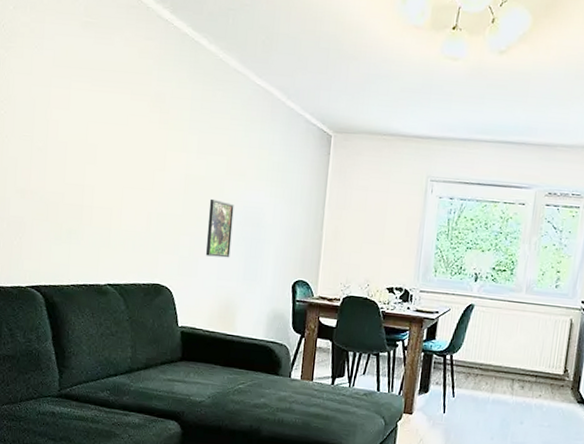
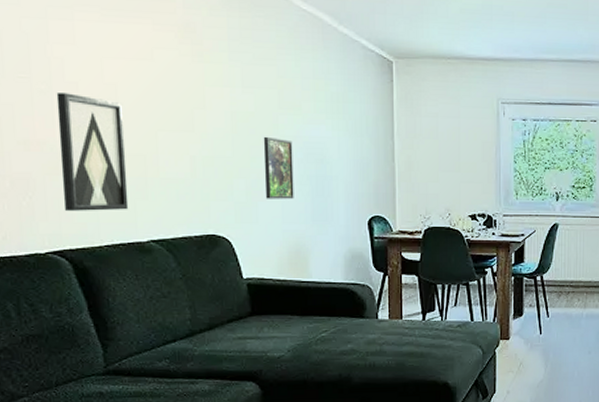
wall art: none [44,150,100,255] -> present [56,93,129,211]

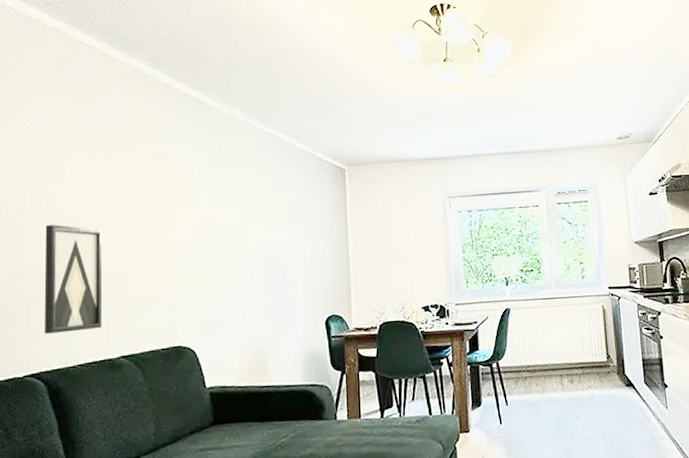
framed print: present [263,136,294,199] -> none [227,248,255,307]

